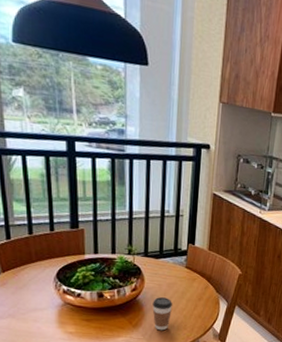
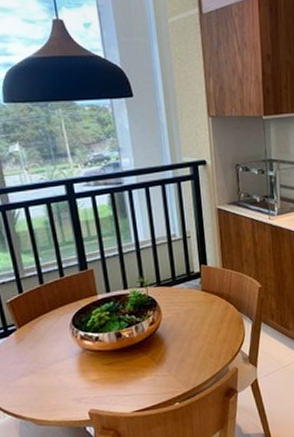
coffee cup: present [152,297,172,331] -> none [173,326,195,363]

